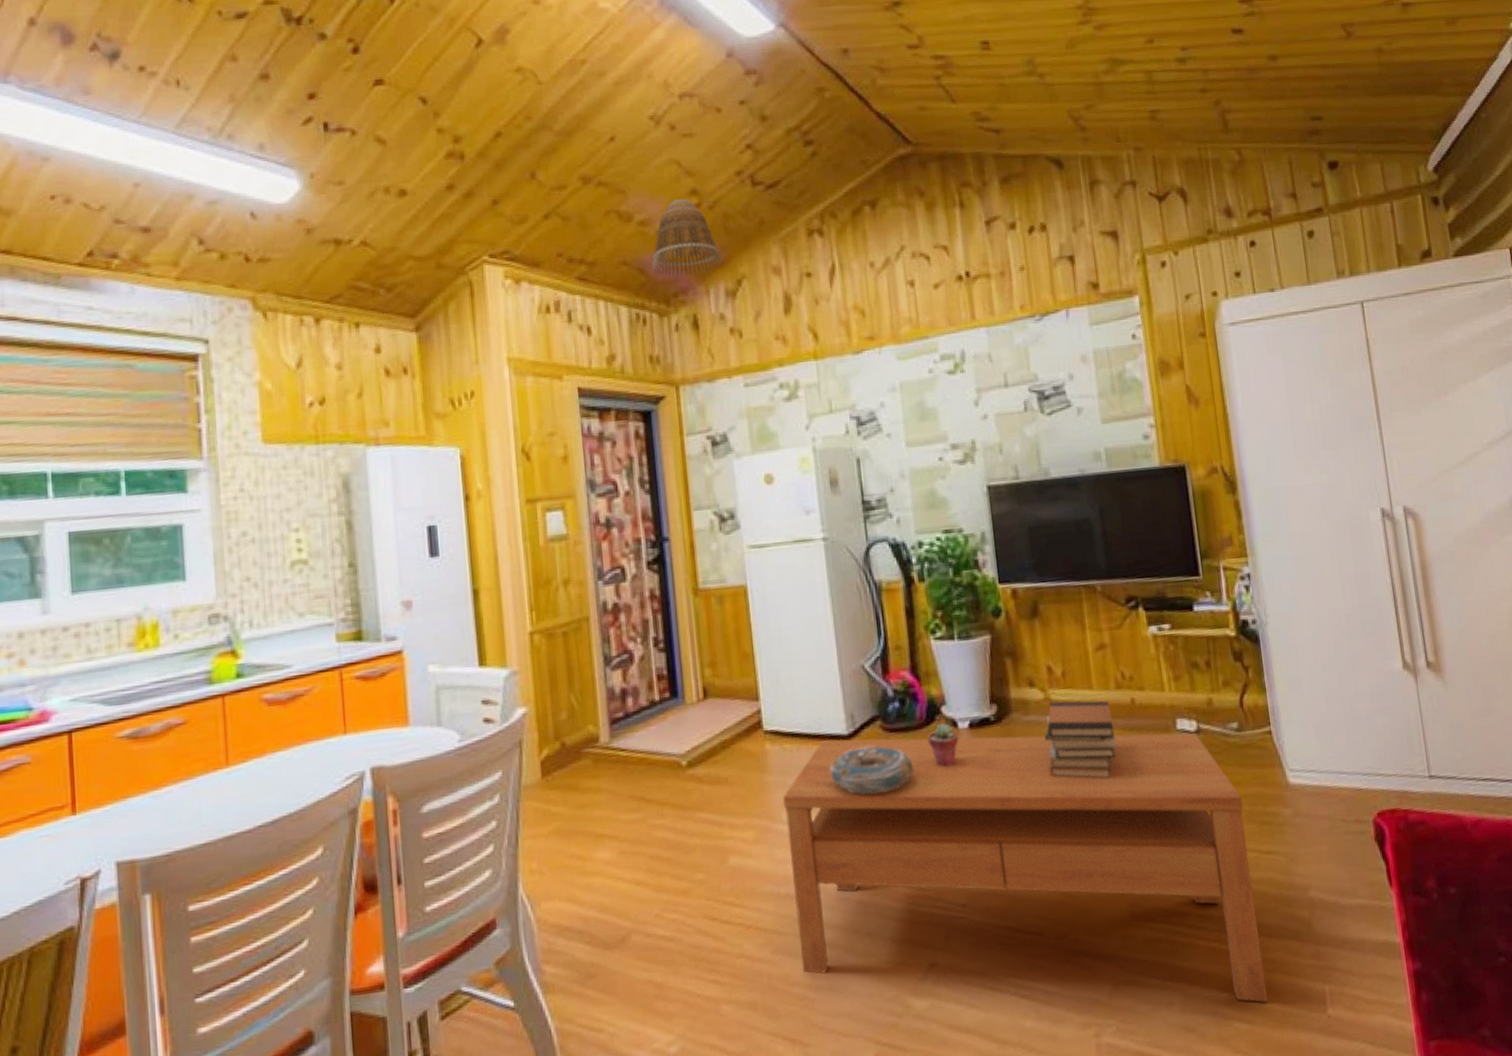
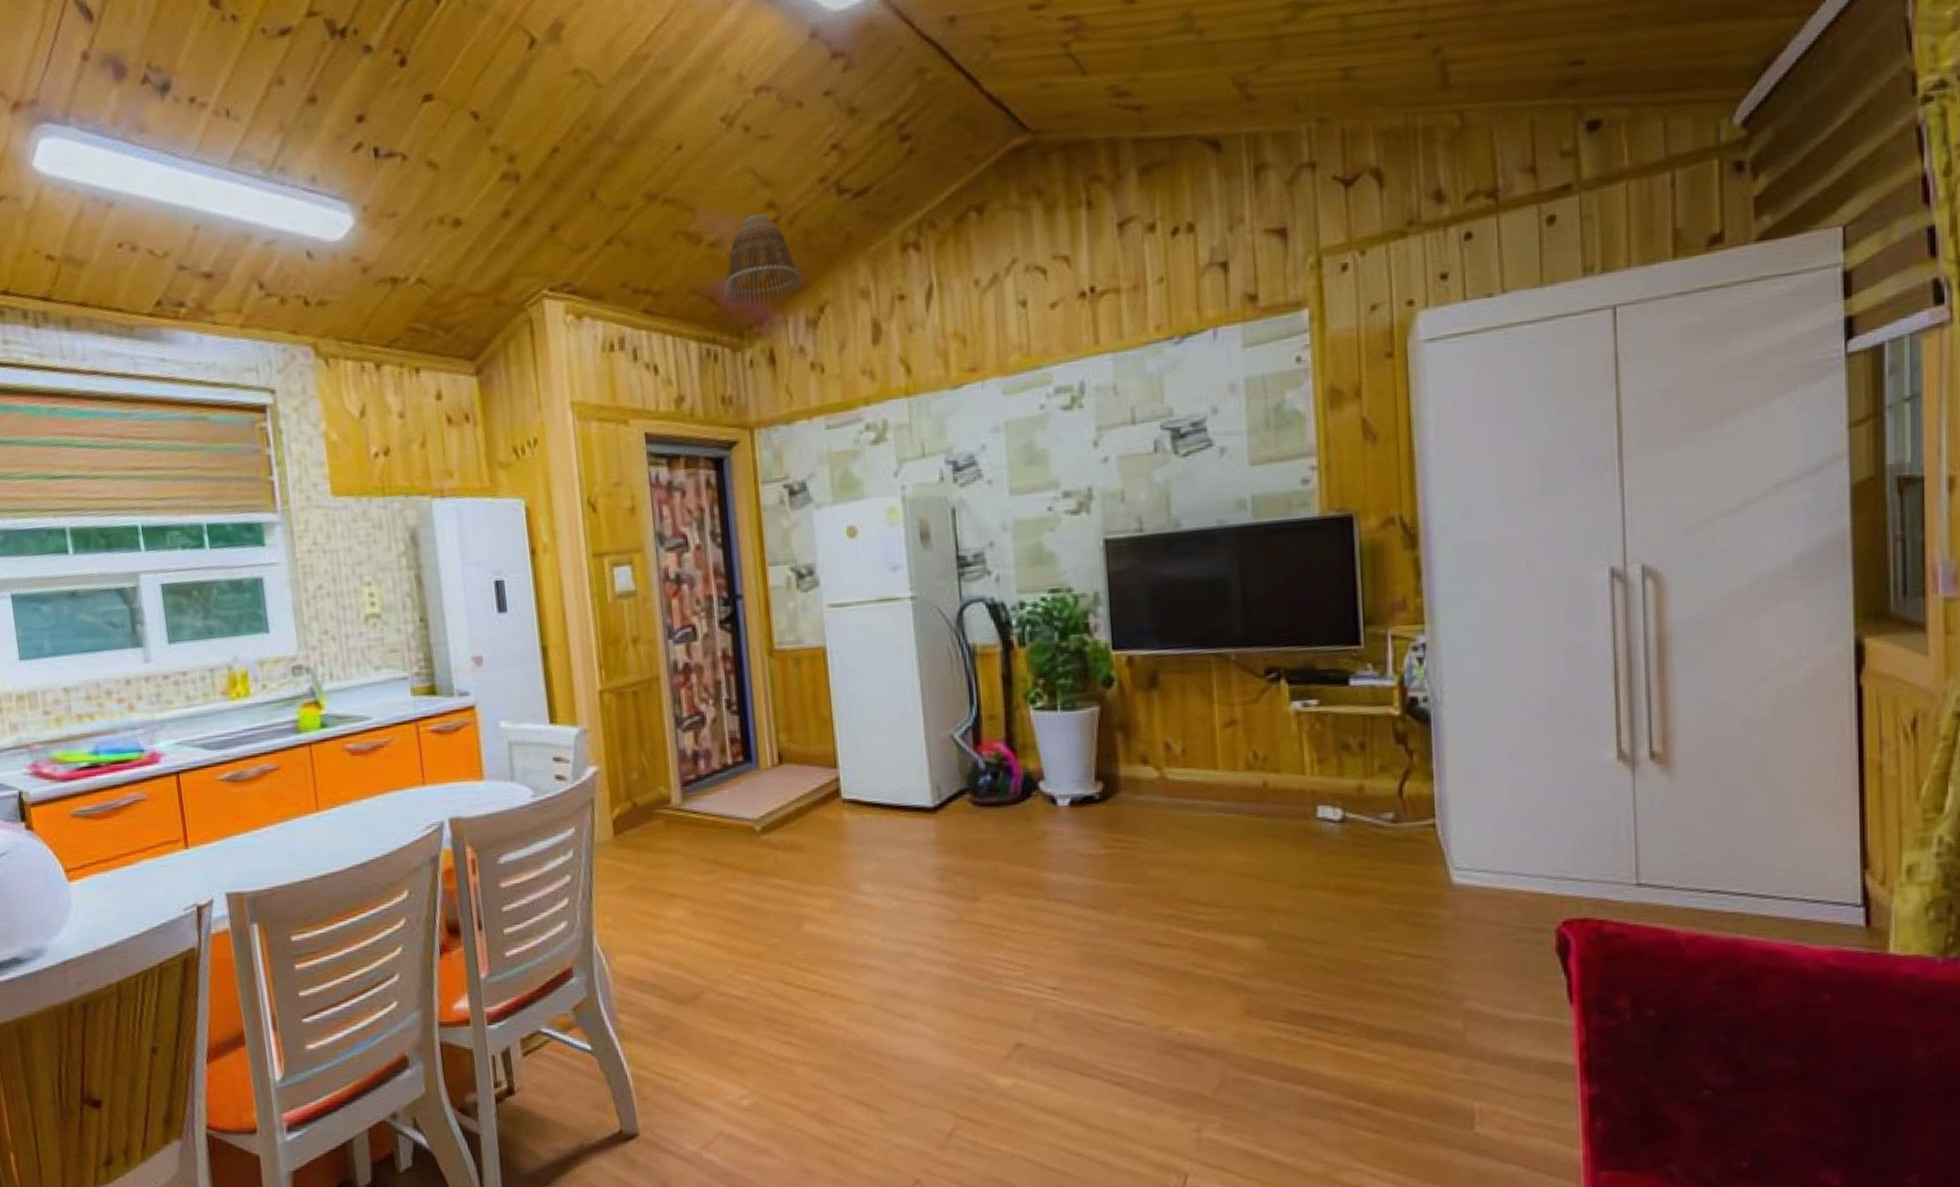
coffee table: present [782,733,1268,1003] -> none [861,811,1403,1114]
decorative bowl: present [830,746,915,794] -> none [913,820,1006,870]
potted succulent: present [927,724,959,767] -> none [1022,800,1058,845]
book stack: present [1044,701,1117,779] -> none [1156,781,1243,867]

